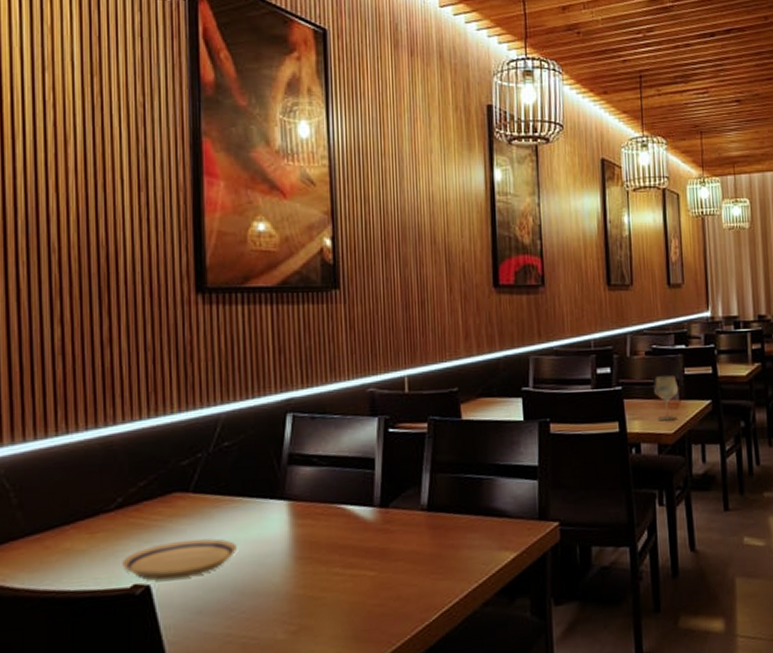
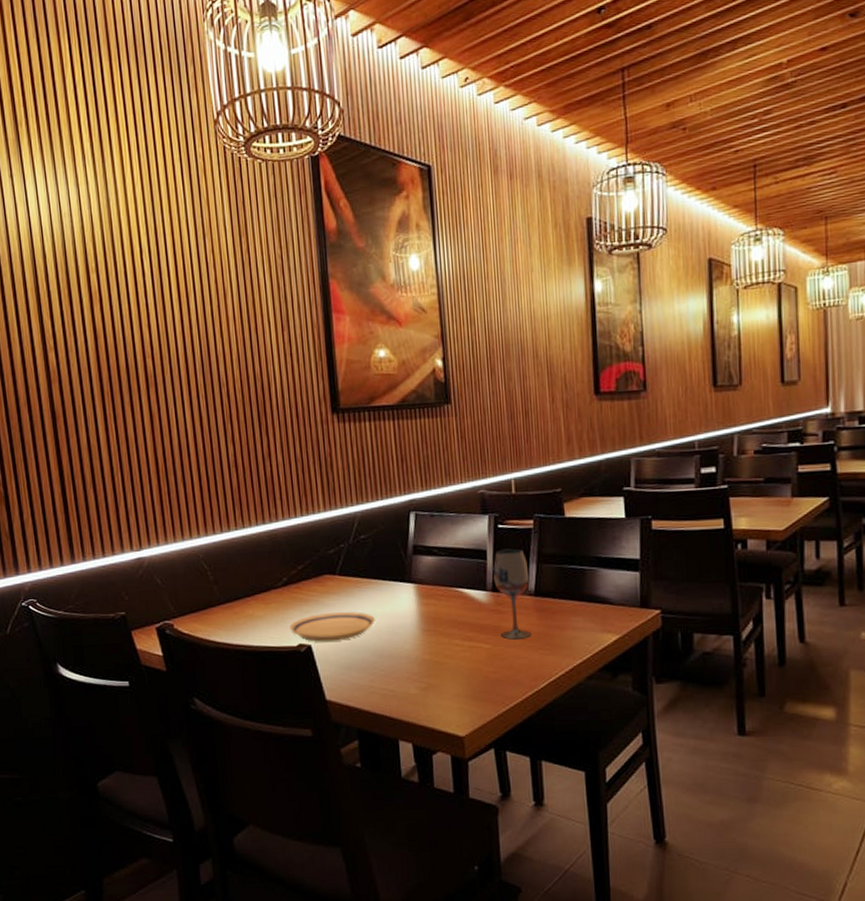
wineglass: none [382,456,423,565] -> present [493,548,532,640]
wine glass: present [653,374,679,421] -> none [762,472,791,518]

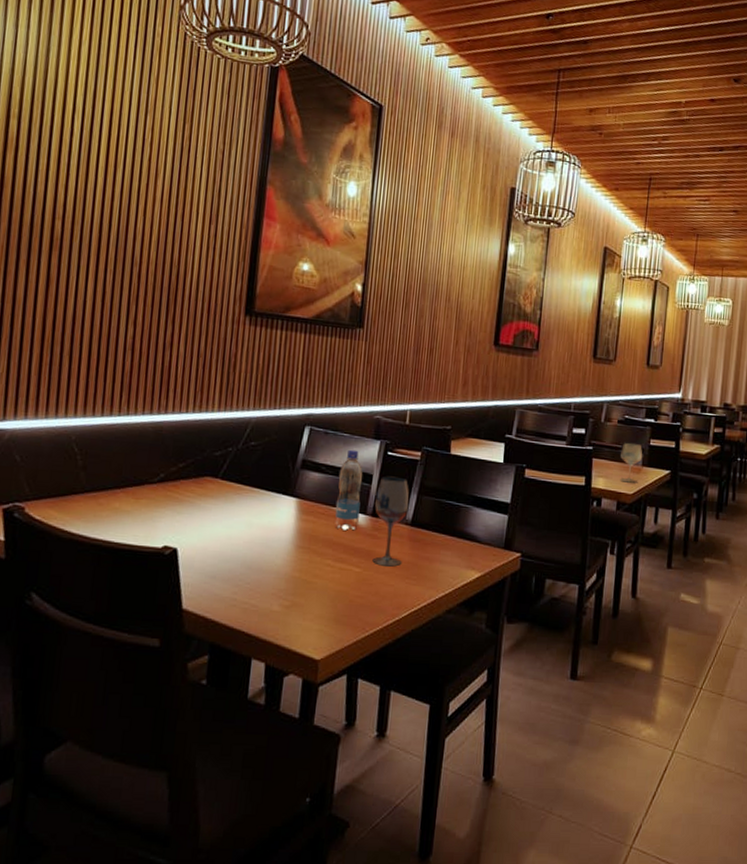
plate: present [290,611,375,642] -> none [157,516,250,547]
bottle: none [451,528,480,610] -> present [334,449,364,532]
wine glass: none [762,472,791,518] -> present [620,442,643,483]

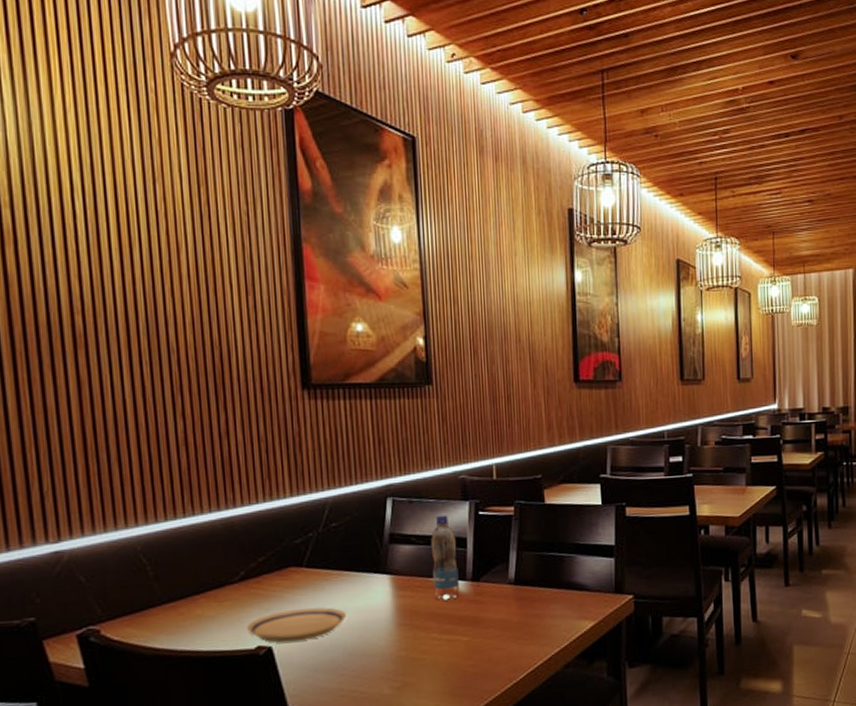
plate: none [157,516,250,547] -> present [247,607,346,642]
wineglass: present [372,476,410,567] -> none [473,536,511,631]
wine glass: present [620,442,643,483] -> none [721,463,746,505]

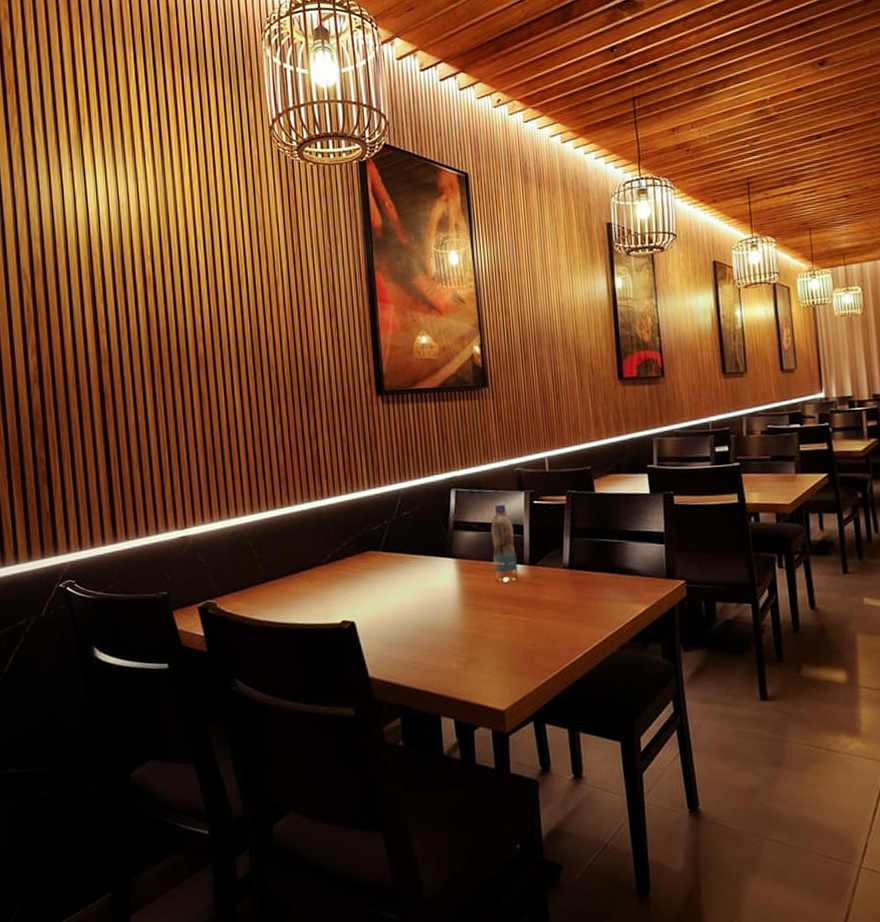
plate: present [247,607,346,642] -> none [333,587,418,618]

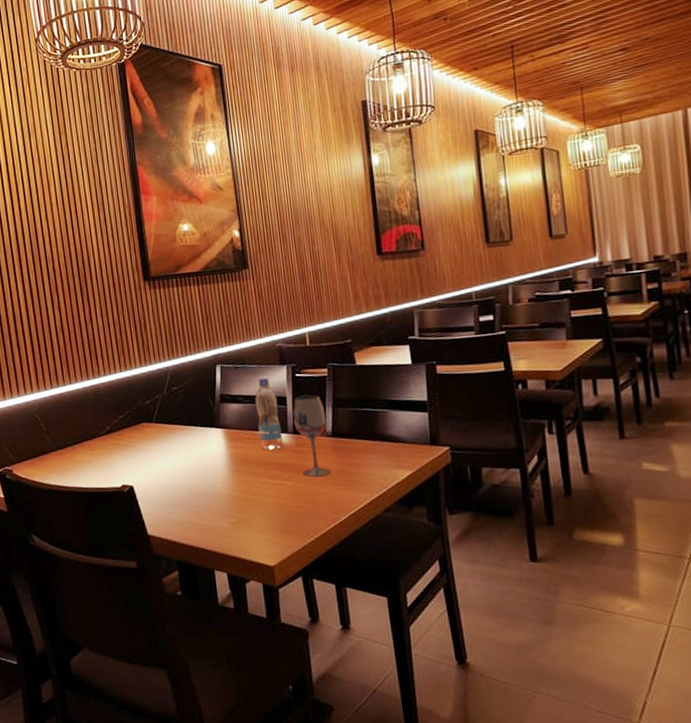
wineglass: none [530,523,567,612] -> present [293,394,331,477]

